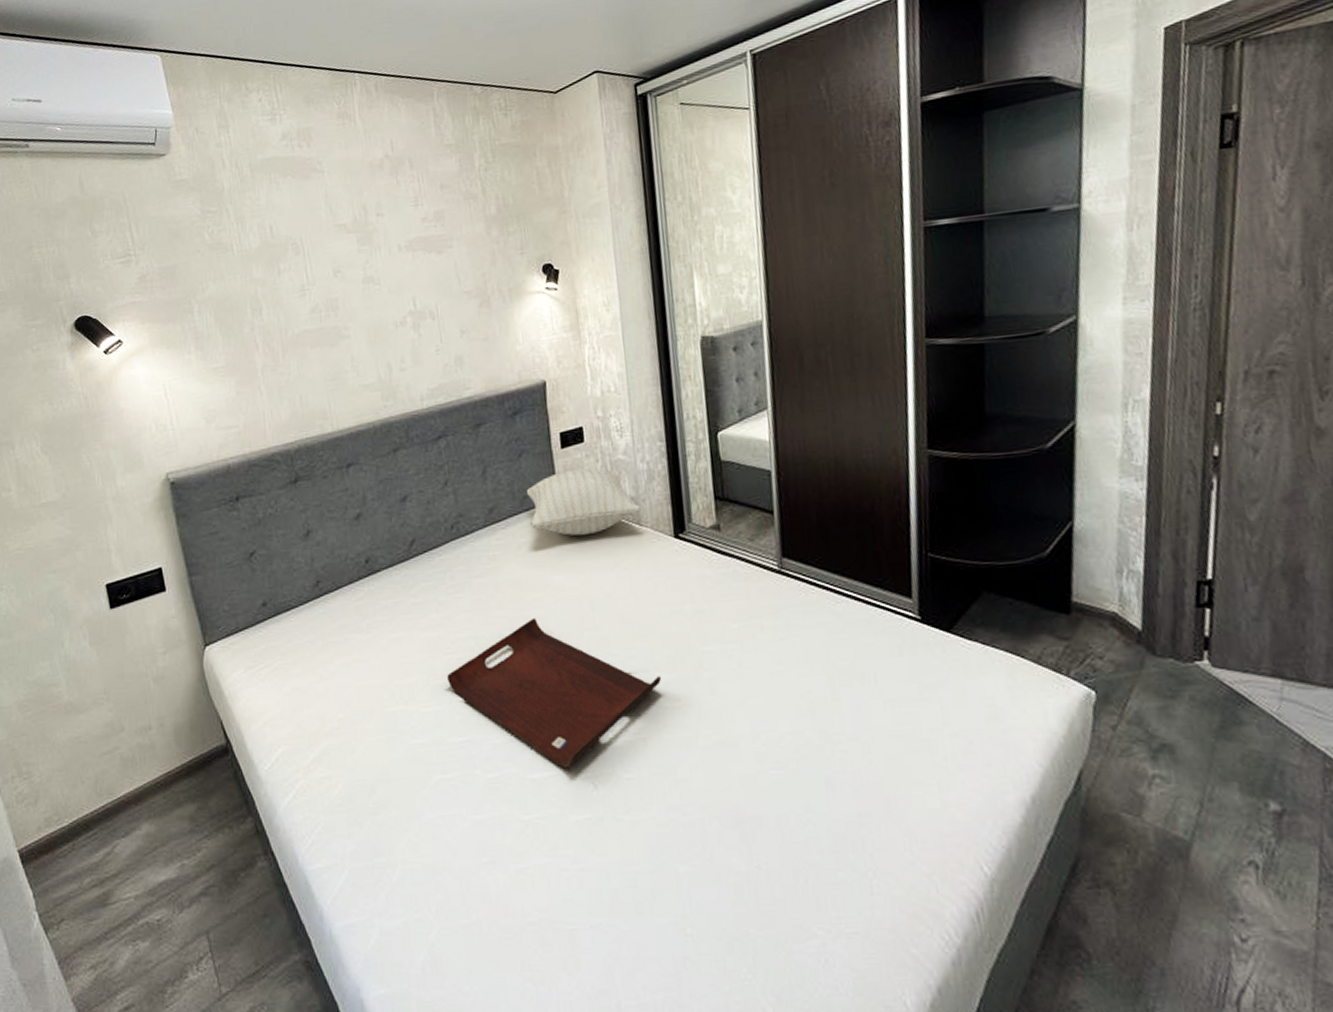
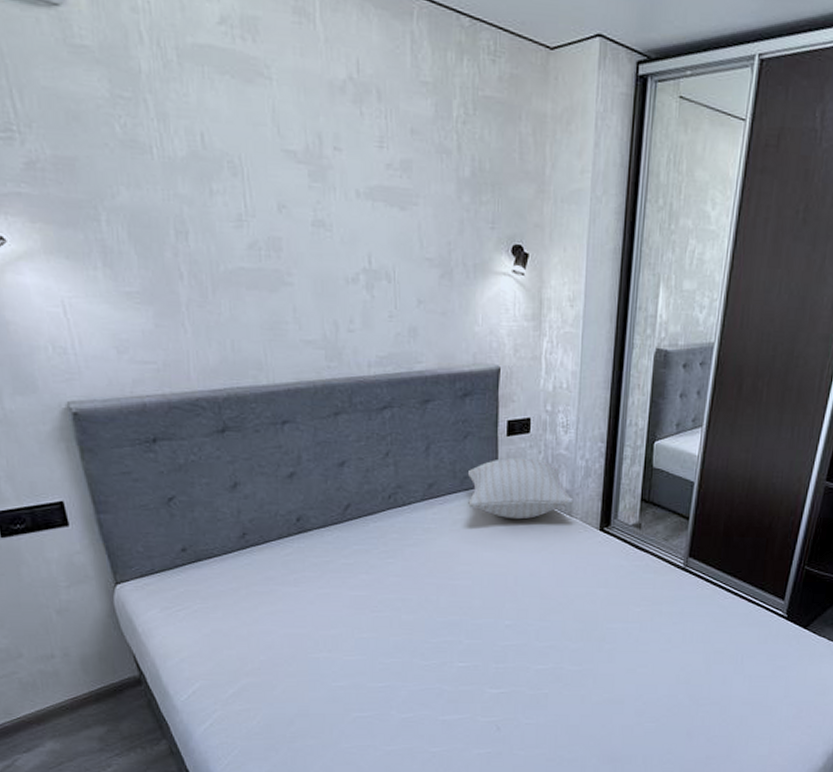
serving tray: present [447,617,661,770] -> none [372,587,568,714]

